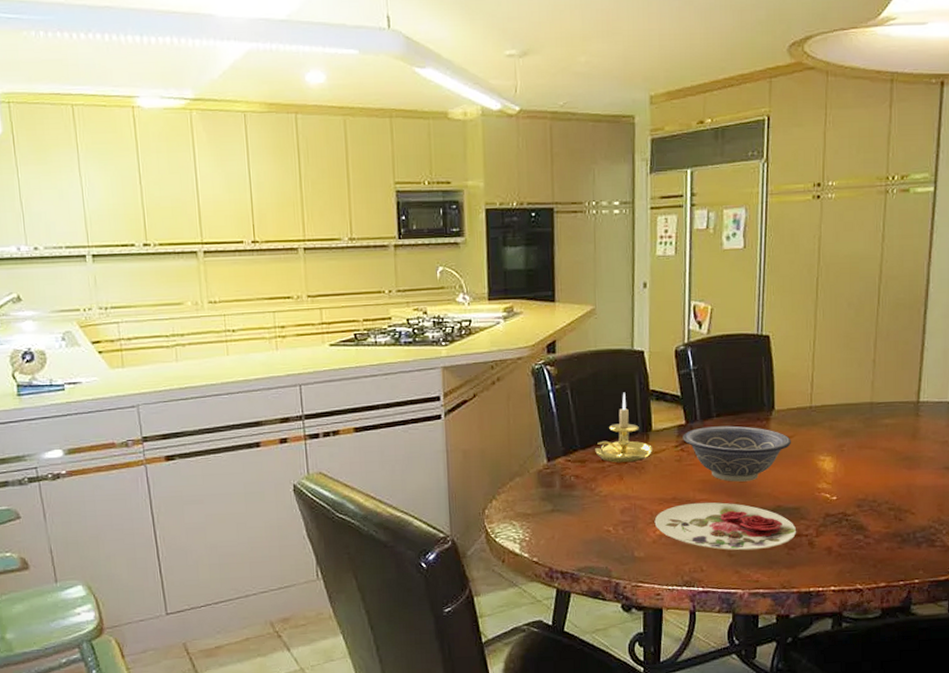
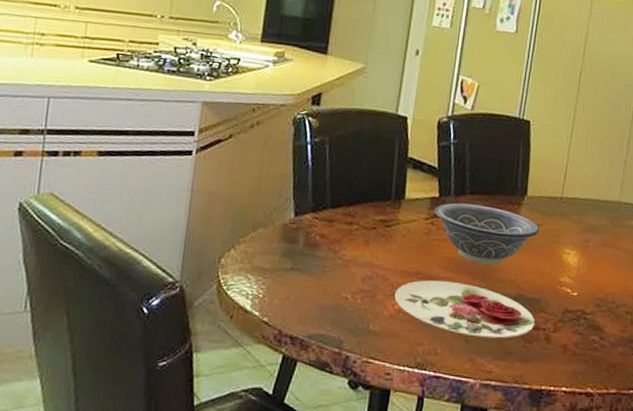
candle holder: present [595,392,653,463] -> none [345,155,404,229]

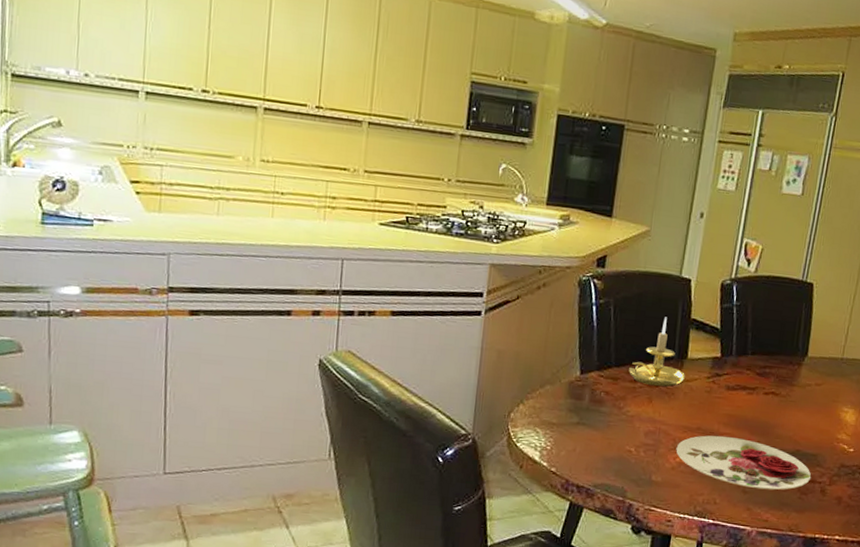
candle holder: none [345,155,404,229] -> present [629,317,686,387]
decorative bowl: present [434,202,539,265] -> none [716,362,819,422]

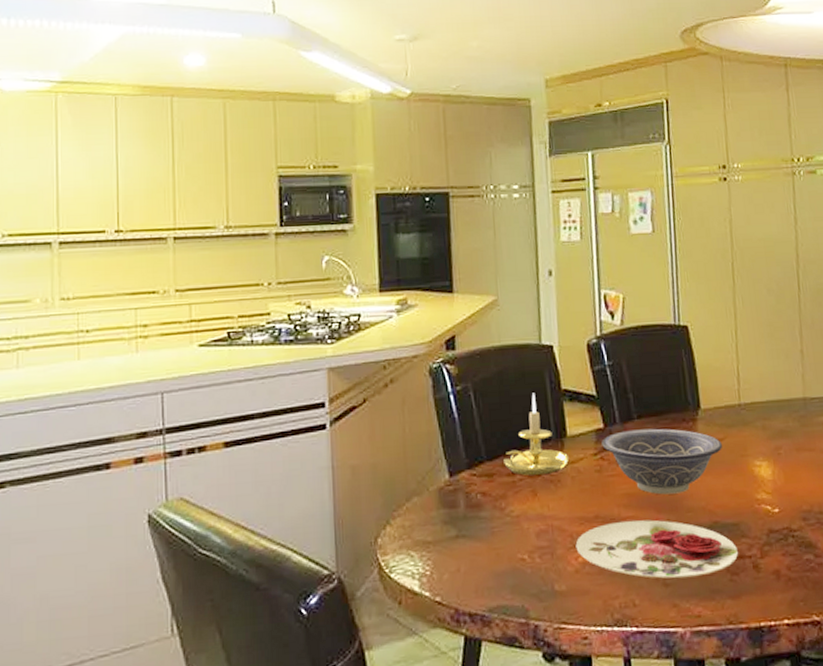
decorative bowl: none [716,362,819,422] -> present [601,428,722,495]

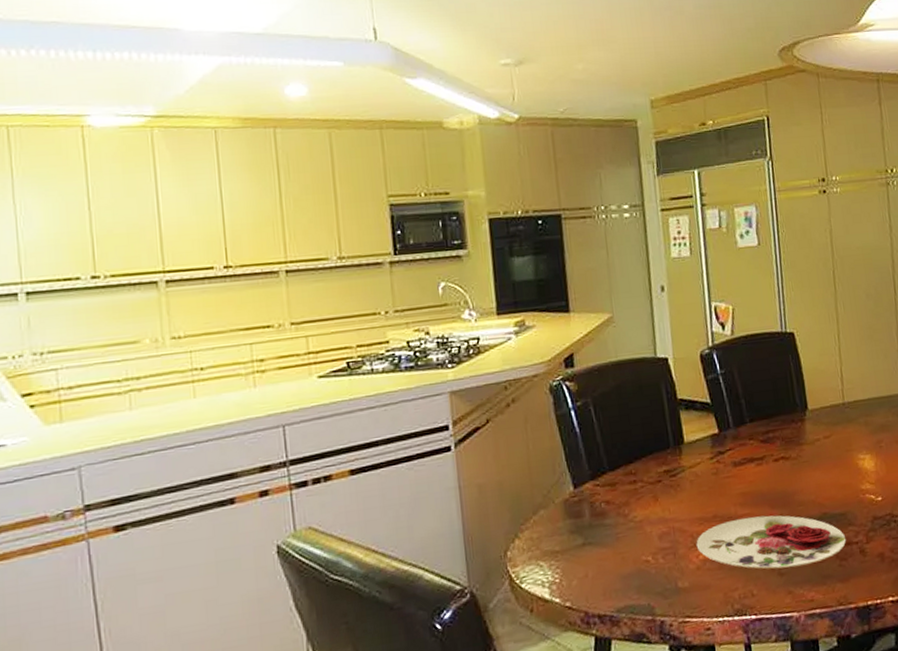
candle holder: present [504,392,570,476] -> none [625,403,688,483]
decorative bowl: present [601,428,722,495] -> none [717,430,829,492]

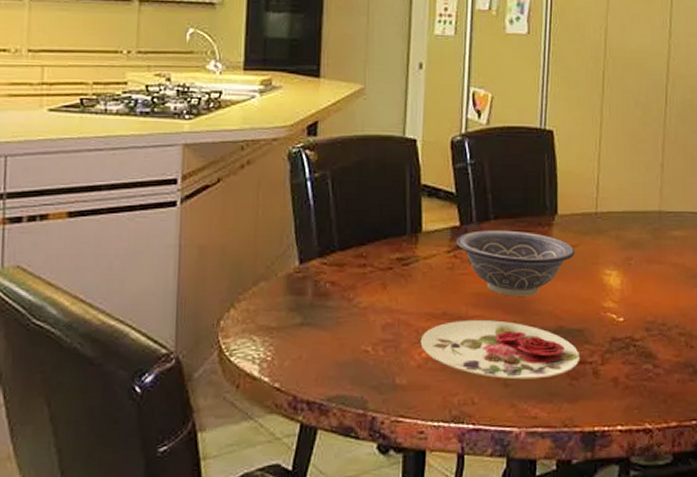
decorative bowl: none [717,430,829,492] -> present [456,230,575,297]

